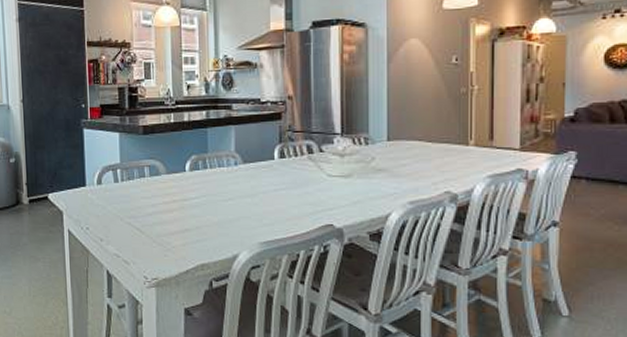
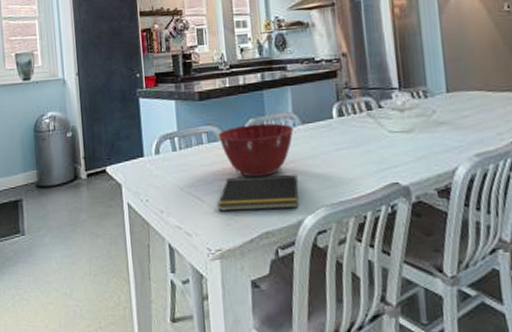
notepad: none [155,212,236,244] -> present [217,175,299,211]
mixing bowl: none [160,161,235,212] -> present [218,123,294,177]

